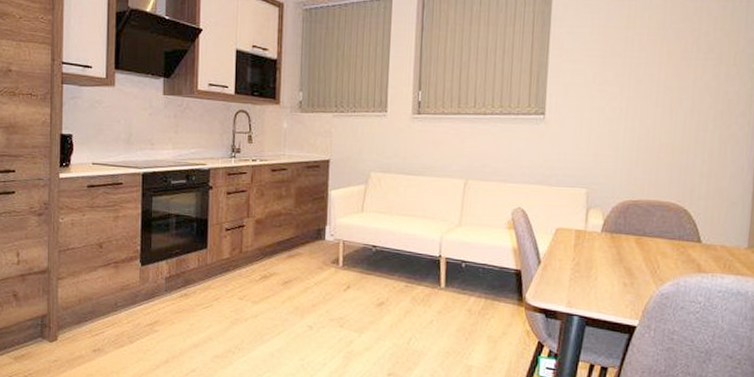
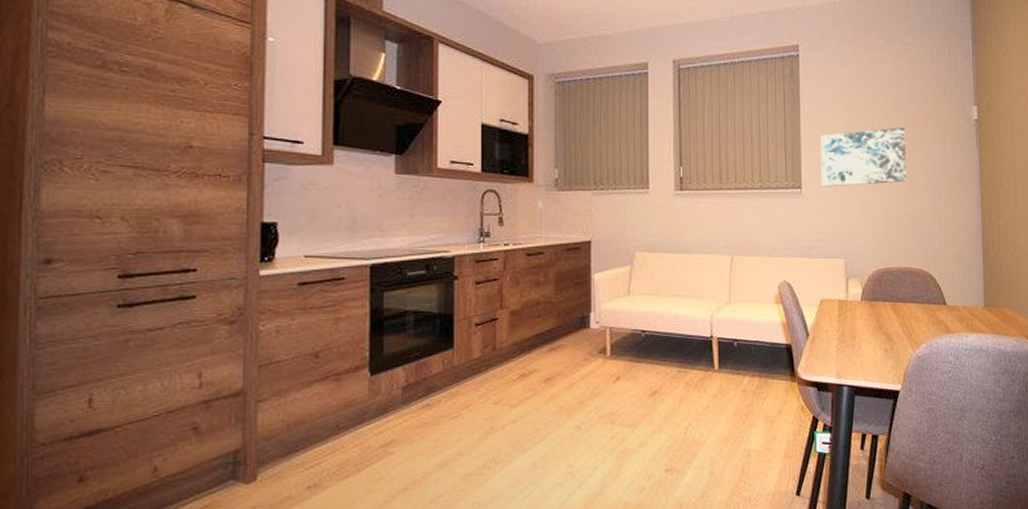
wall art: none [567,50,671,114] -> present [821,127,906,187]

